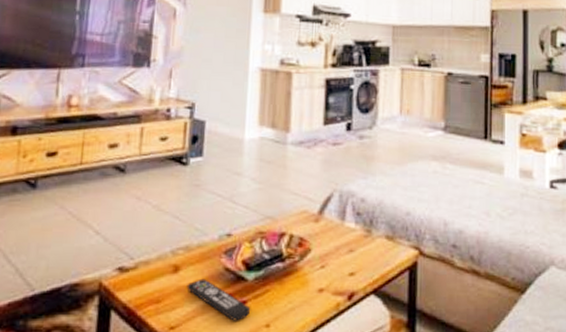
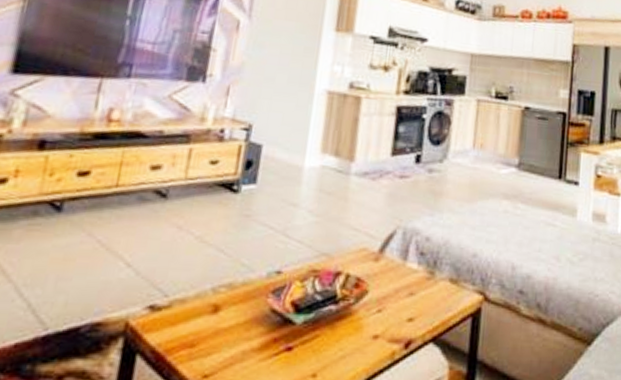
remote control: present [187,278,251,321] -> none [226,320,297,370]

